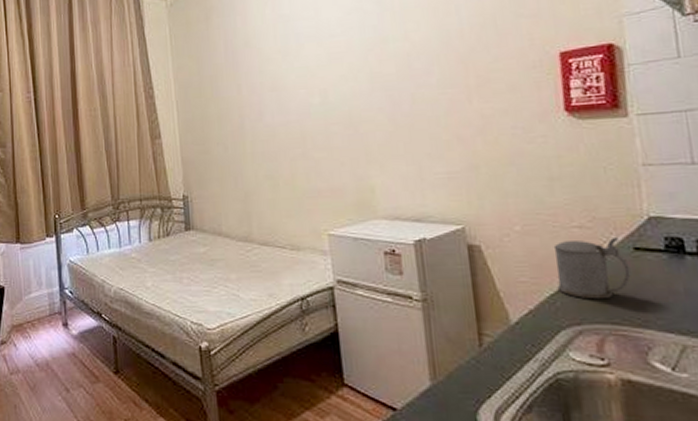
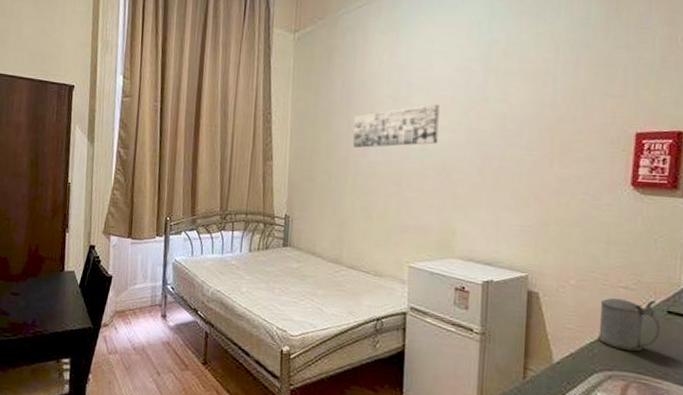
wall art: none [243,52,339,112] -> present [352,104,440,148]

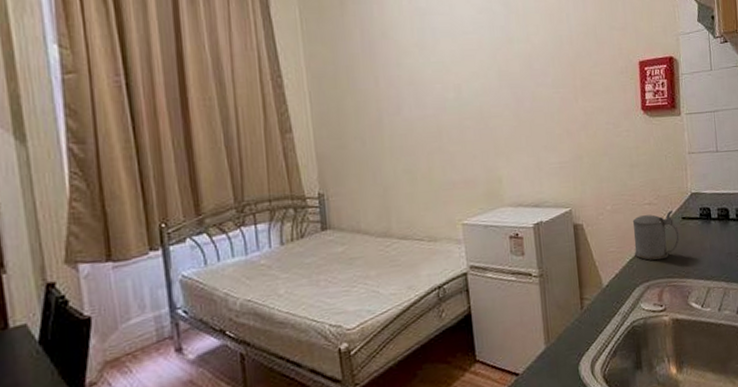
wall art: present [352,104,440,148] -> none [380,49,471,105]

